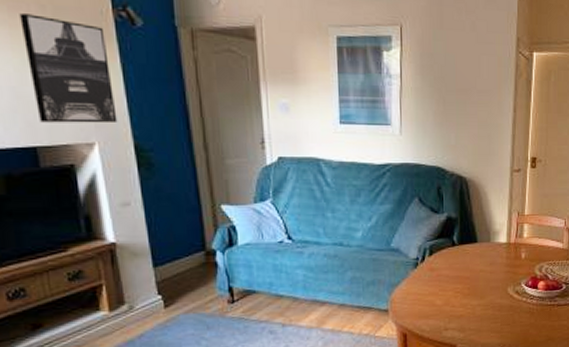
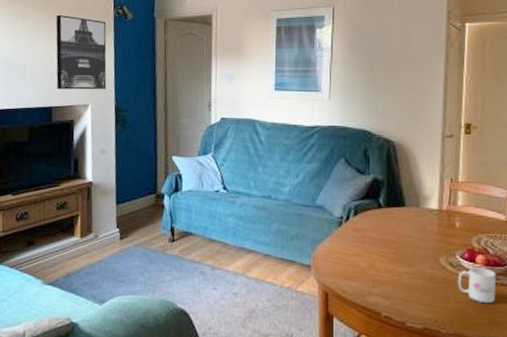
mug: none [522,292,554,324] -> present [457,267,497,304]

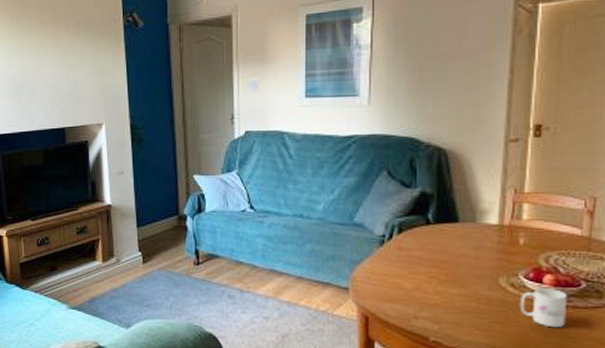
wall art: present [55,15,107,90] -> none [63,27,120,109]

